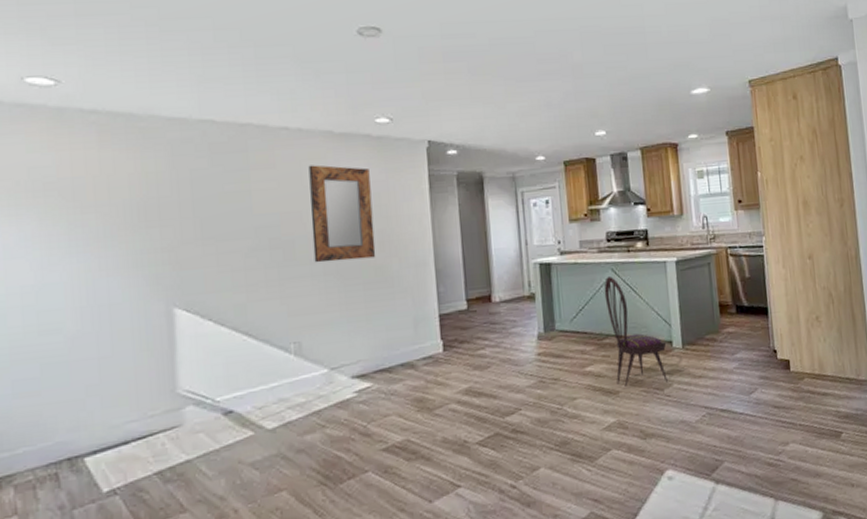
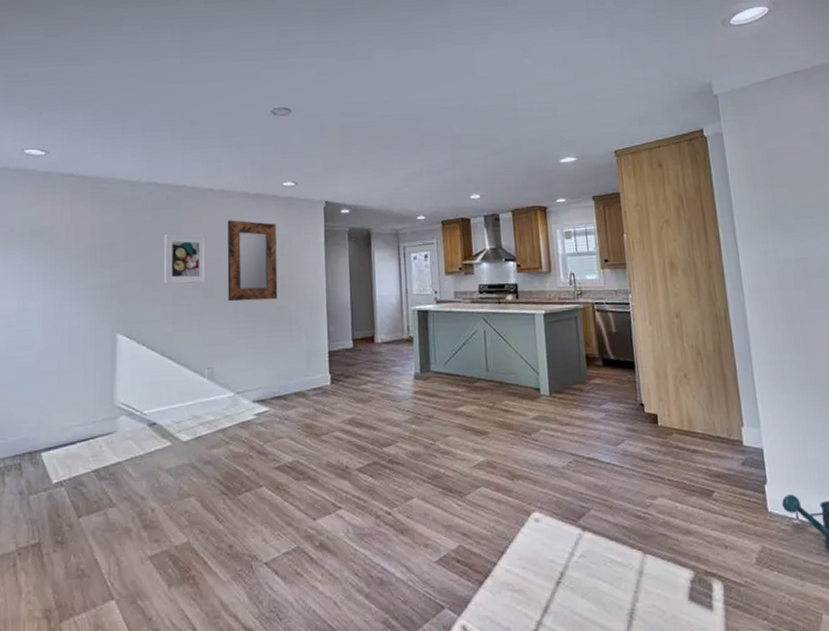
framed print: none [228,184,286,246] -> present [164,234,207,284]
dining chair: present [604,275,668,386] -> none [476,324,535,428]

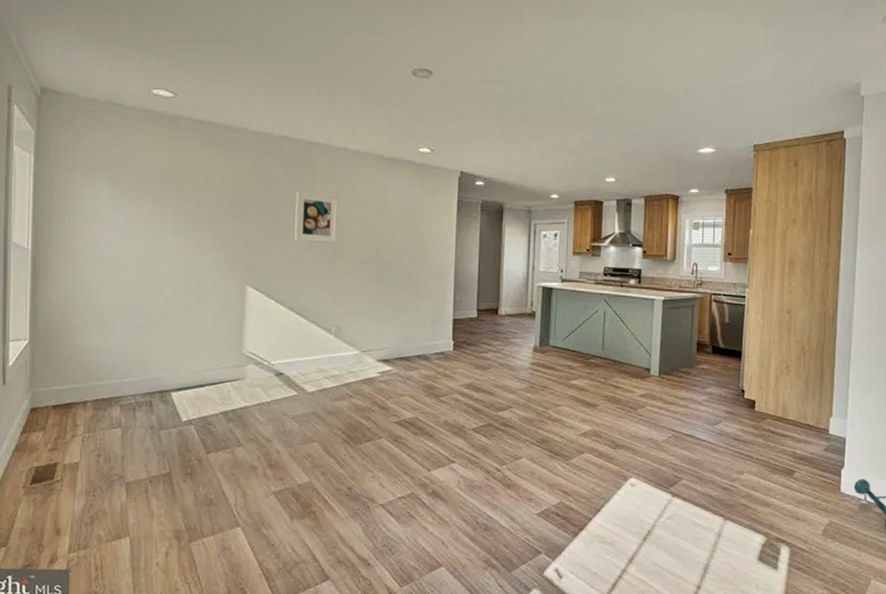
home mirror: present [227,220,278,302] -> none [357,182,409,265]

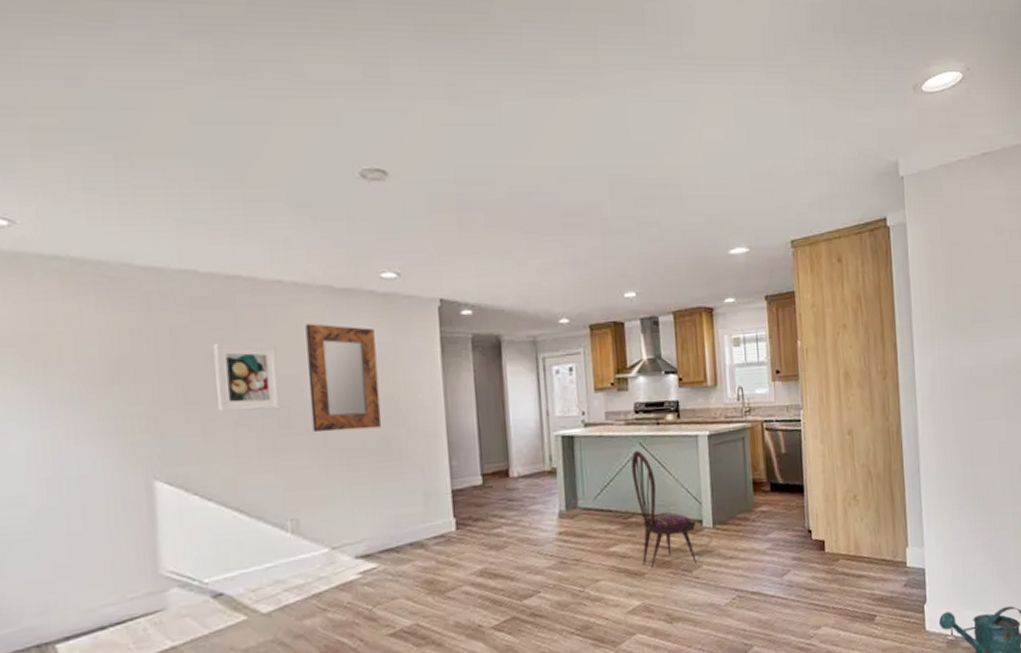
home mirror: none [357,182,409,265] -> present [305,323,382,433]
dining chair: none [595,305,645,404] -> present [631,450,696,568]

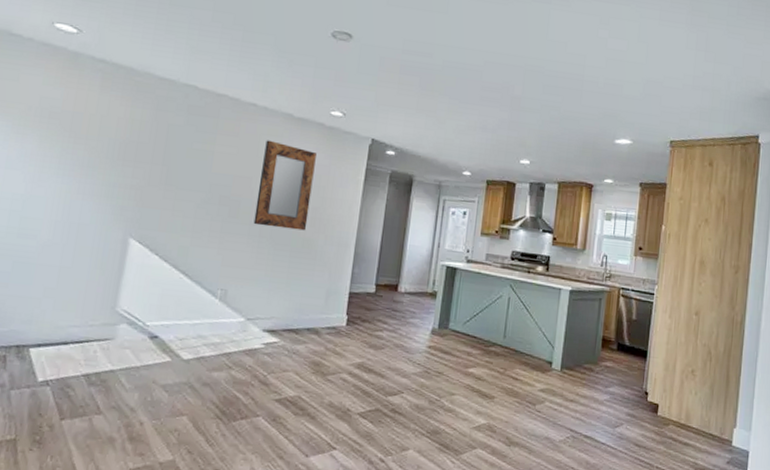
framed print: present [213,343,281,412] -> none [189,143,241,202]
dining chair: present [631,450,696,568] -> none [494,290,547,399]

